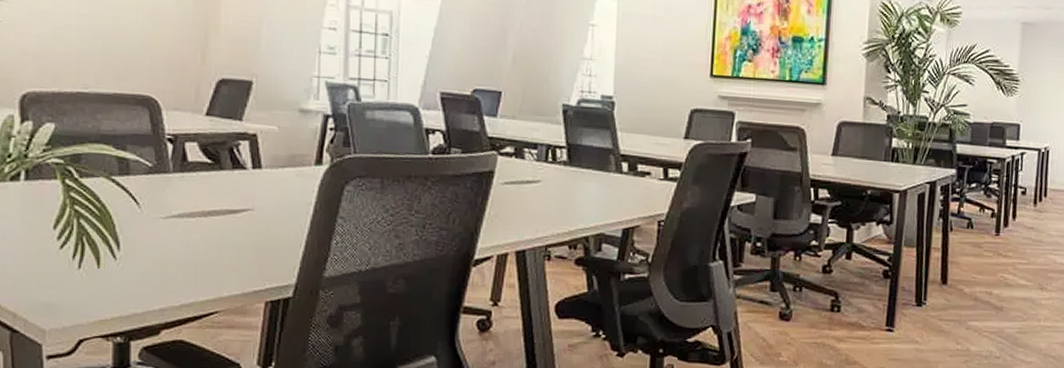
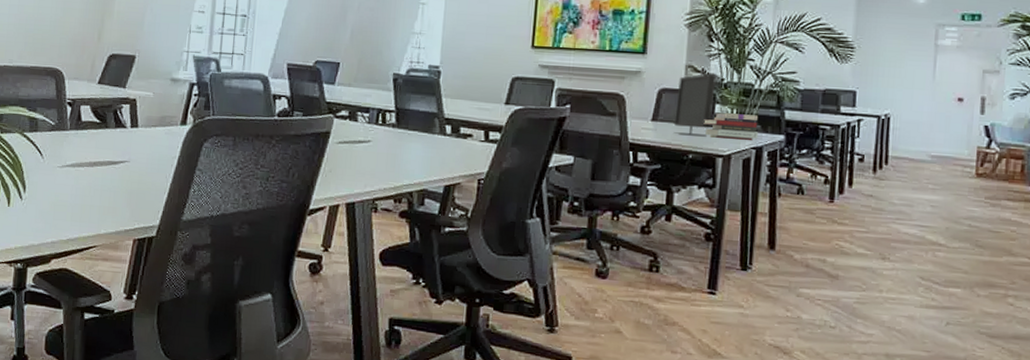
monitor: none [853,106,893,172] -> present [674,74,716,137]
books: none [881,146,933,176] -> present [703,112,759,142]

